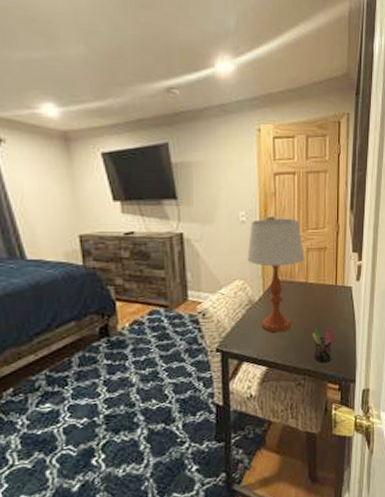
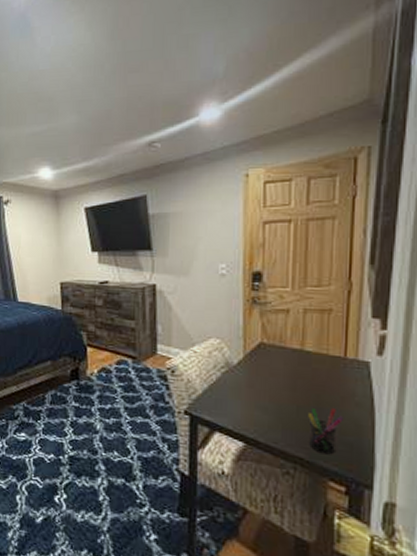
table lamp: present [247,218,305,332] -> none [226,272,301,405]

